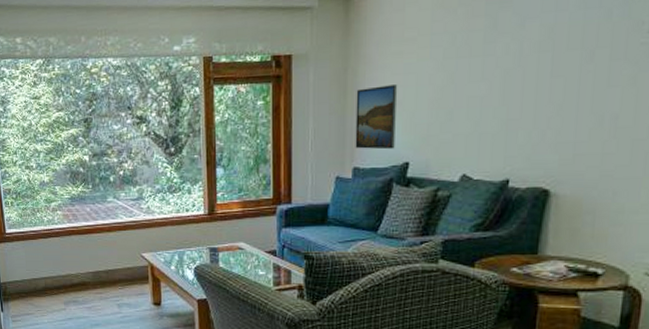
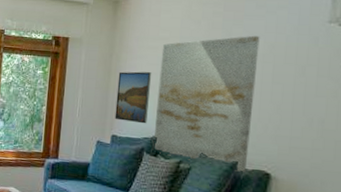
wall art: none [403,18,535,192] -> present [152,35,260,172]

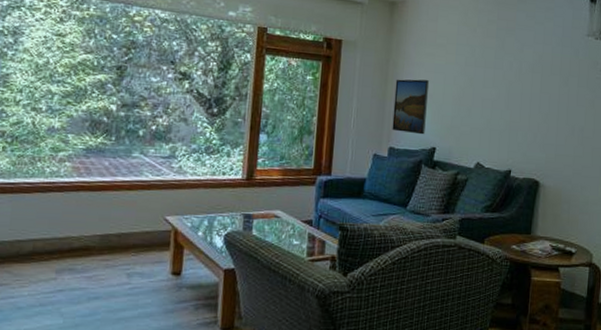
wall art: present [152,35,260,172] -> none [430,45,530,181]

